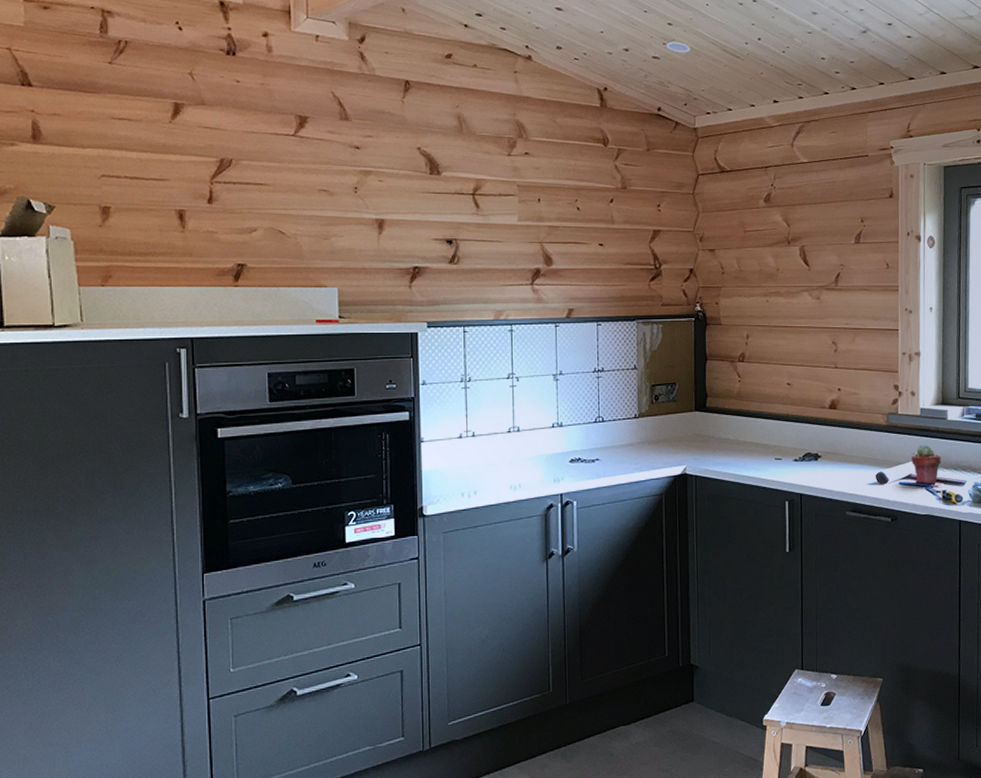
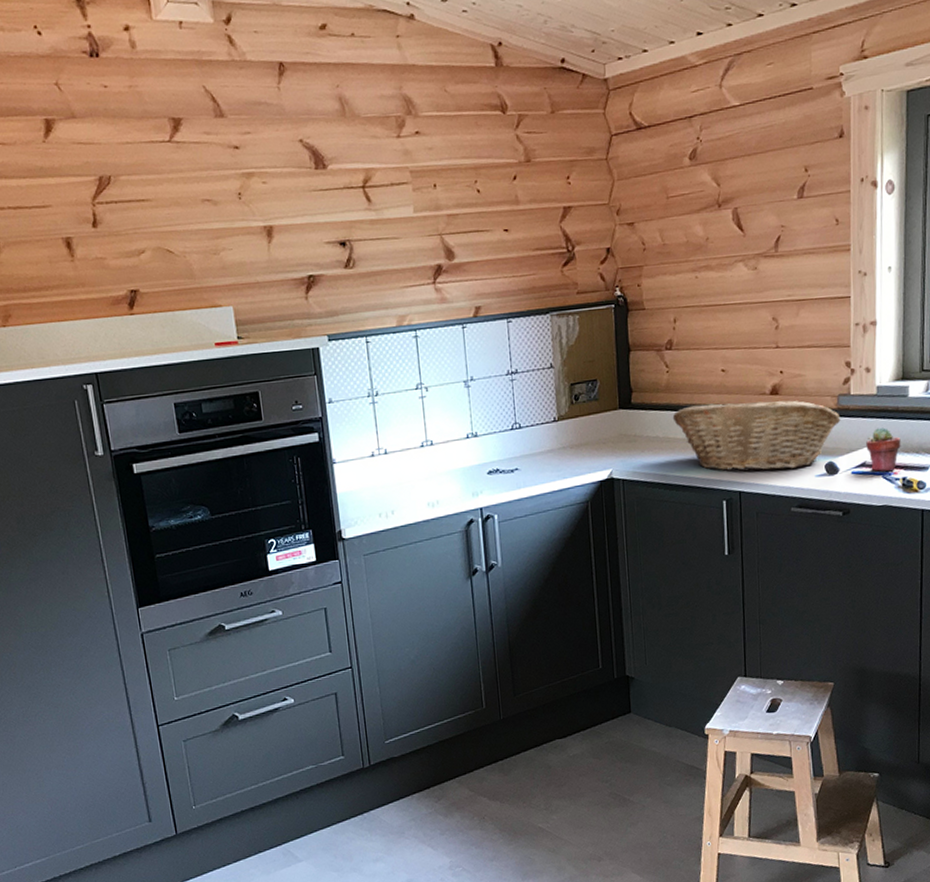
fruit basket: none [742,413,890,476] -> present [672,400,841,472]

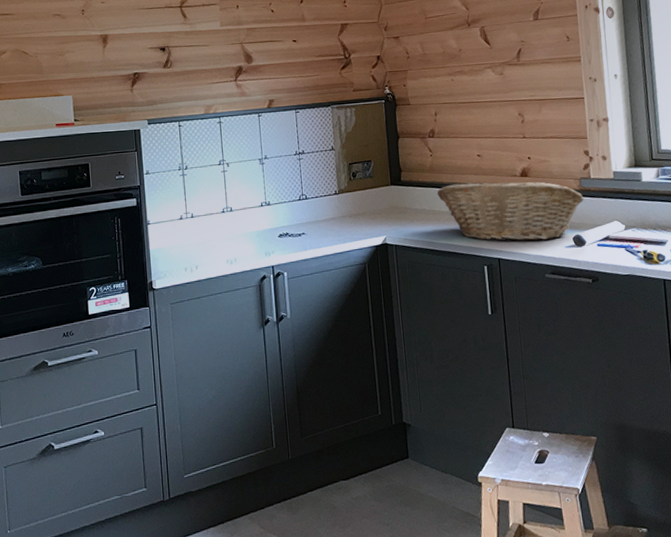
potted succulent: present [866,427,901,472] -> none [608,207,640,245]

